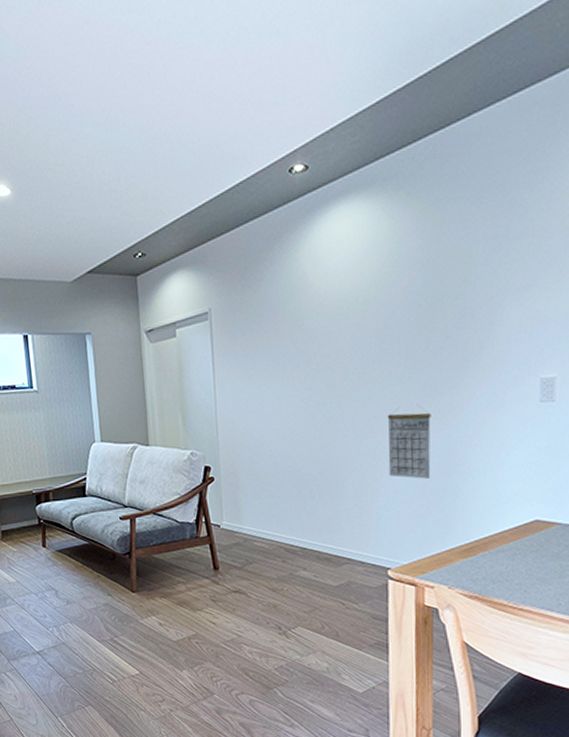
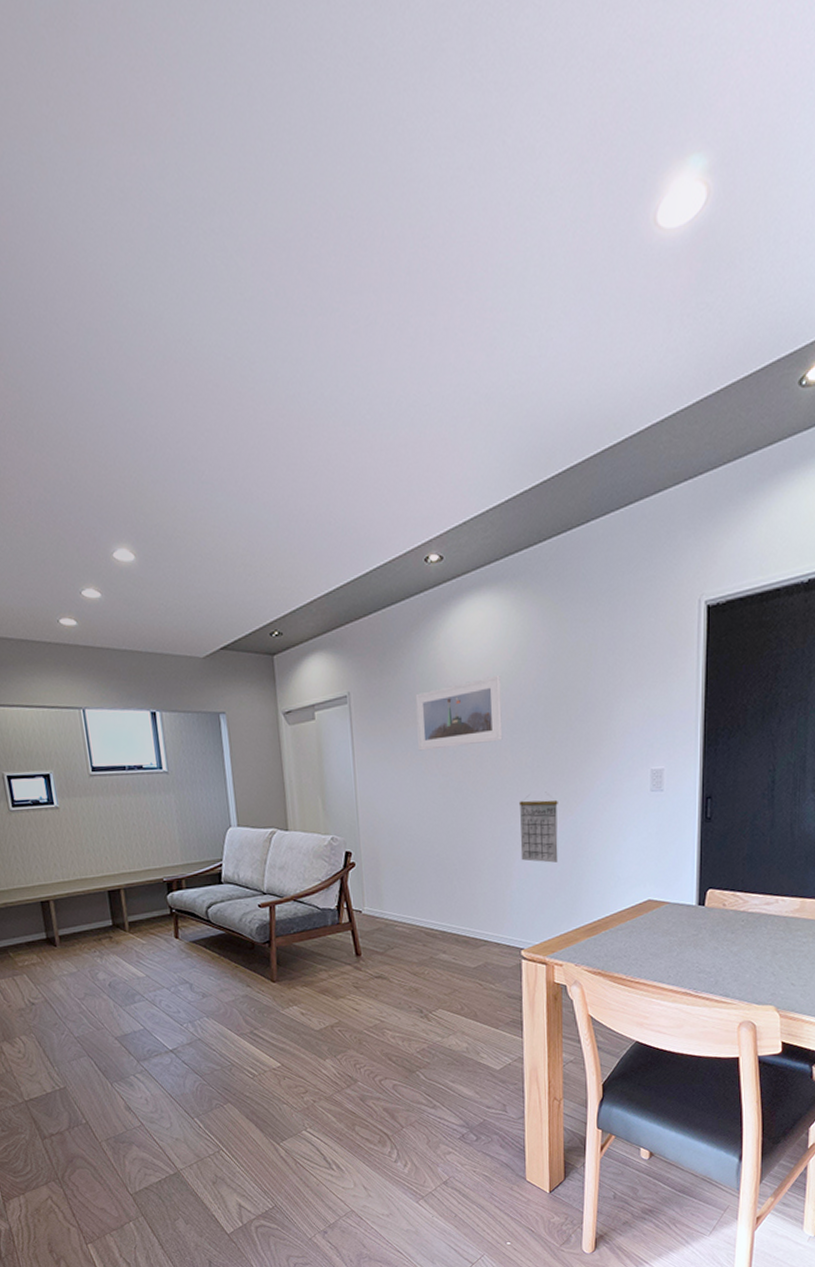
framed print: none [277,283,370,365] -> present [415,674,503,751]

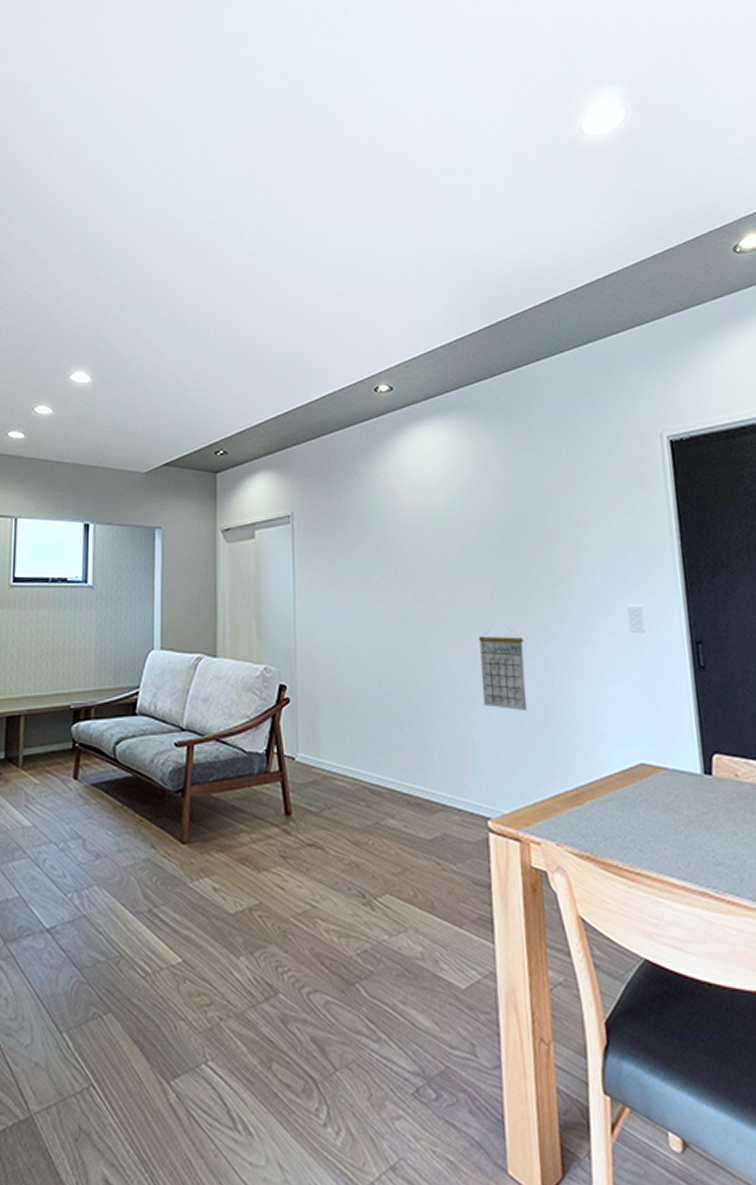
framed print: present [415,674,503,751] -> none [362,500,458,576]

